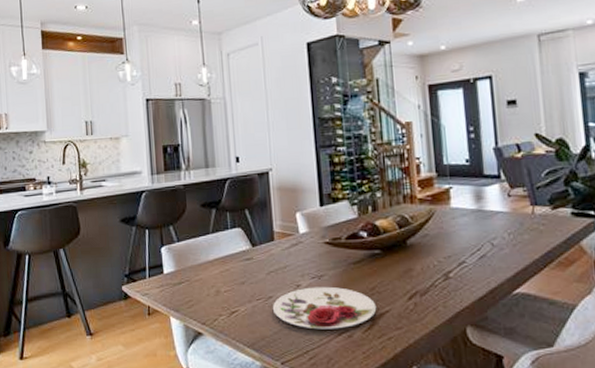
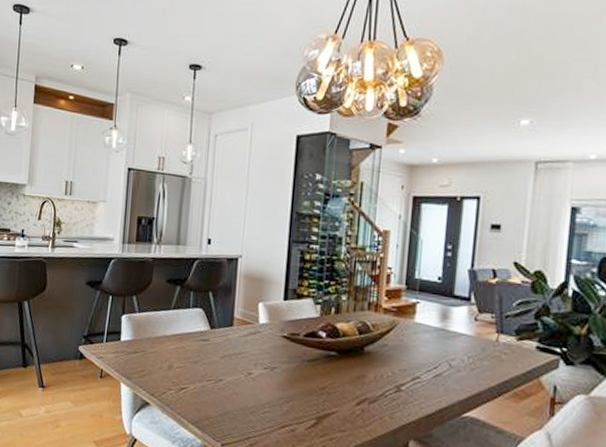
plate: present [272,286,377,330] -> none [221,376,324,422]

